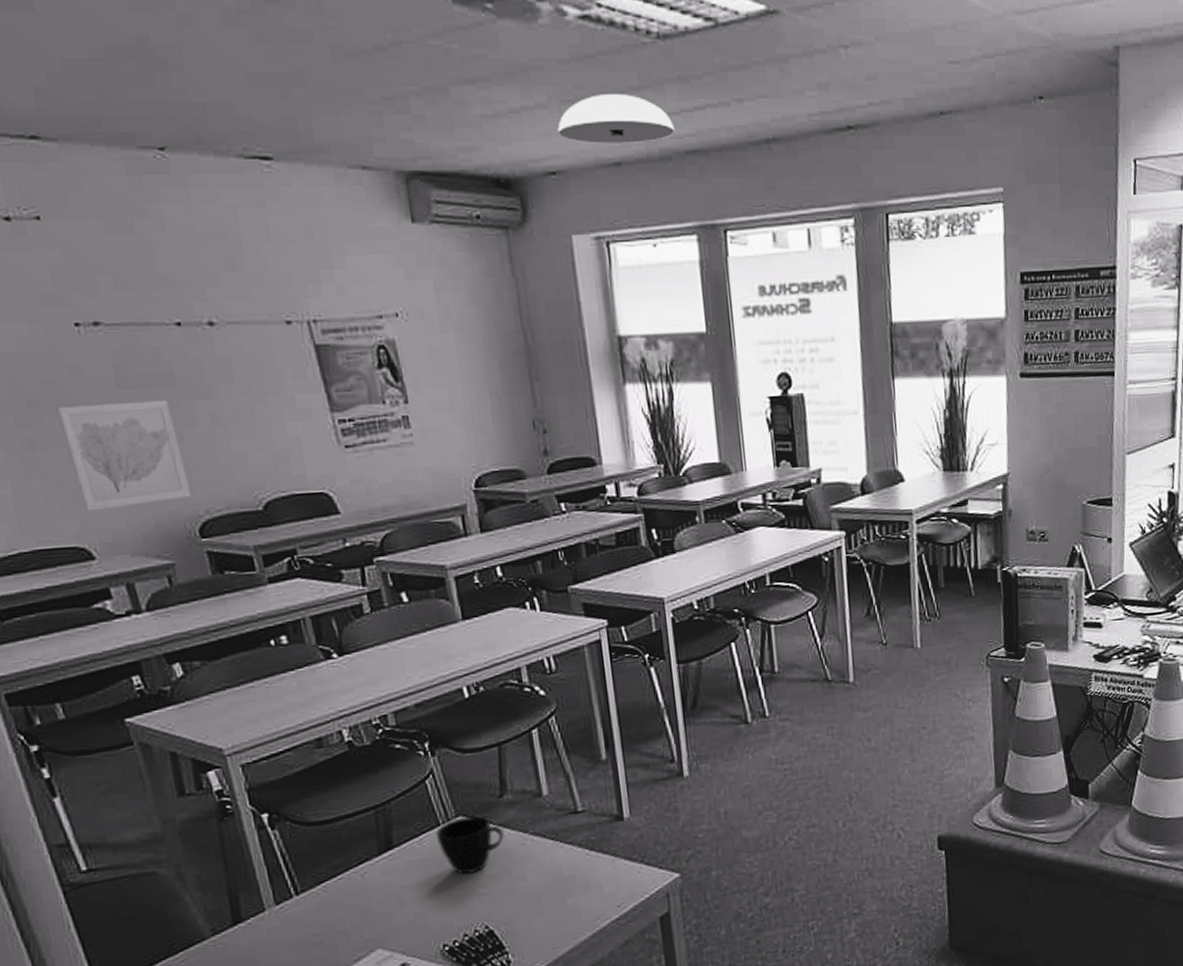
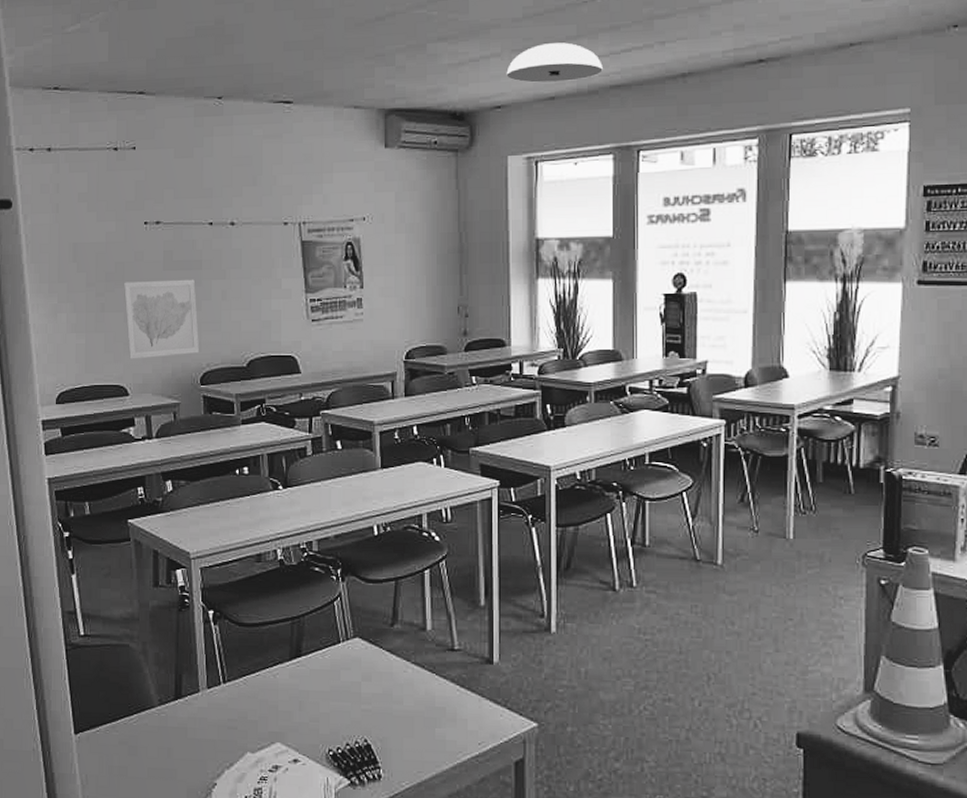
cup: present [435,815,504,875] -> none [335,638,390,690]

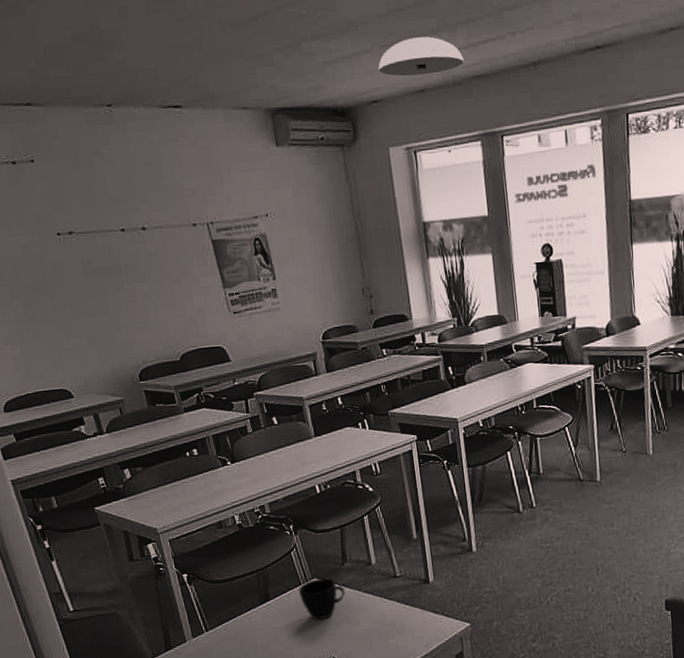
wall art: present [123,279,200,359] -> none [47,284,134,364]
cup: none [335,638,390,690] -> present [298,578,345,620]

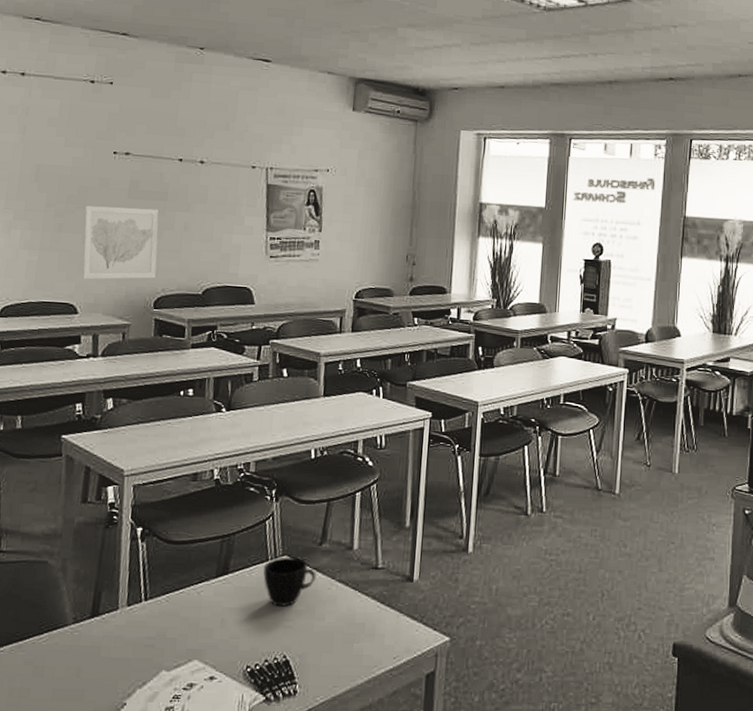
wall art: none [47,284,134,364] -> present [82,205,159,280]
ceiling light: present [378,36,464,77] -> none [464,41,546,75]

